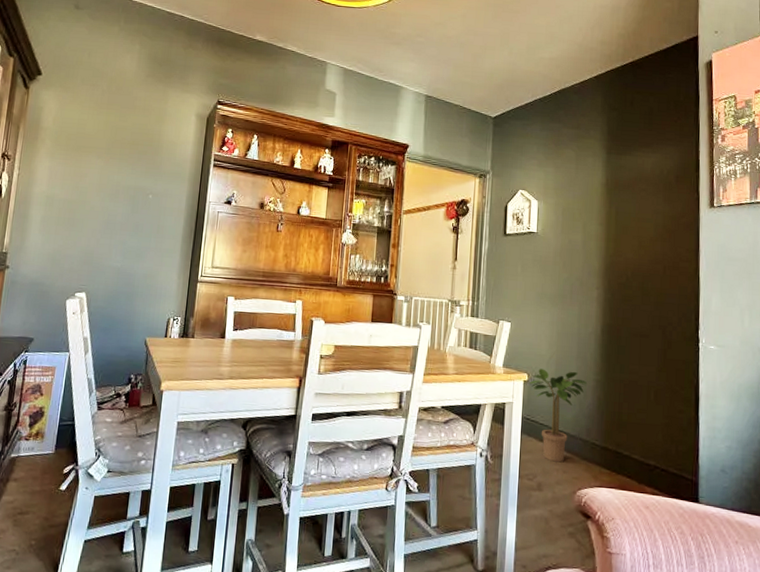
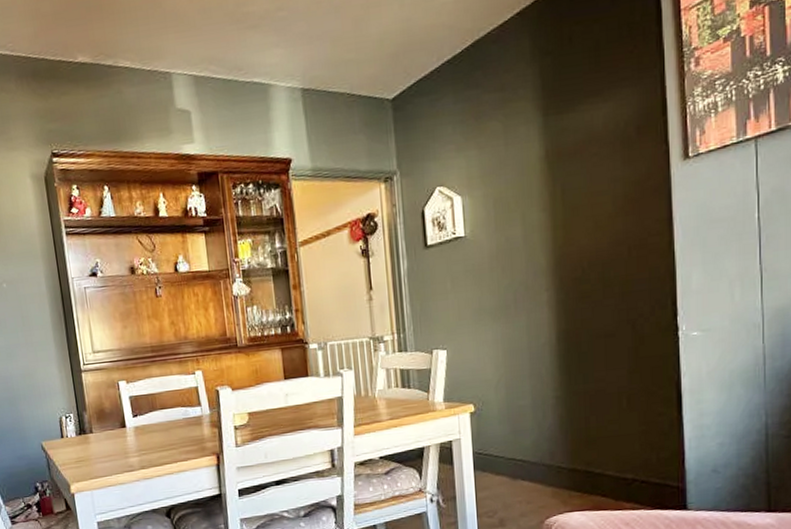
potted plant: present [528,368,587,463] -> none [476,391,545,494]

